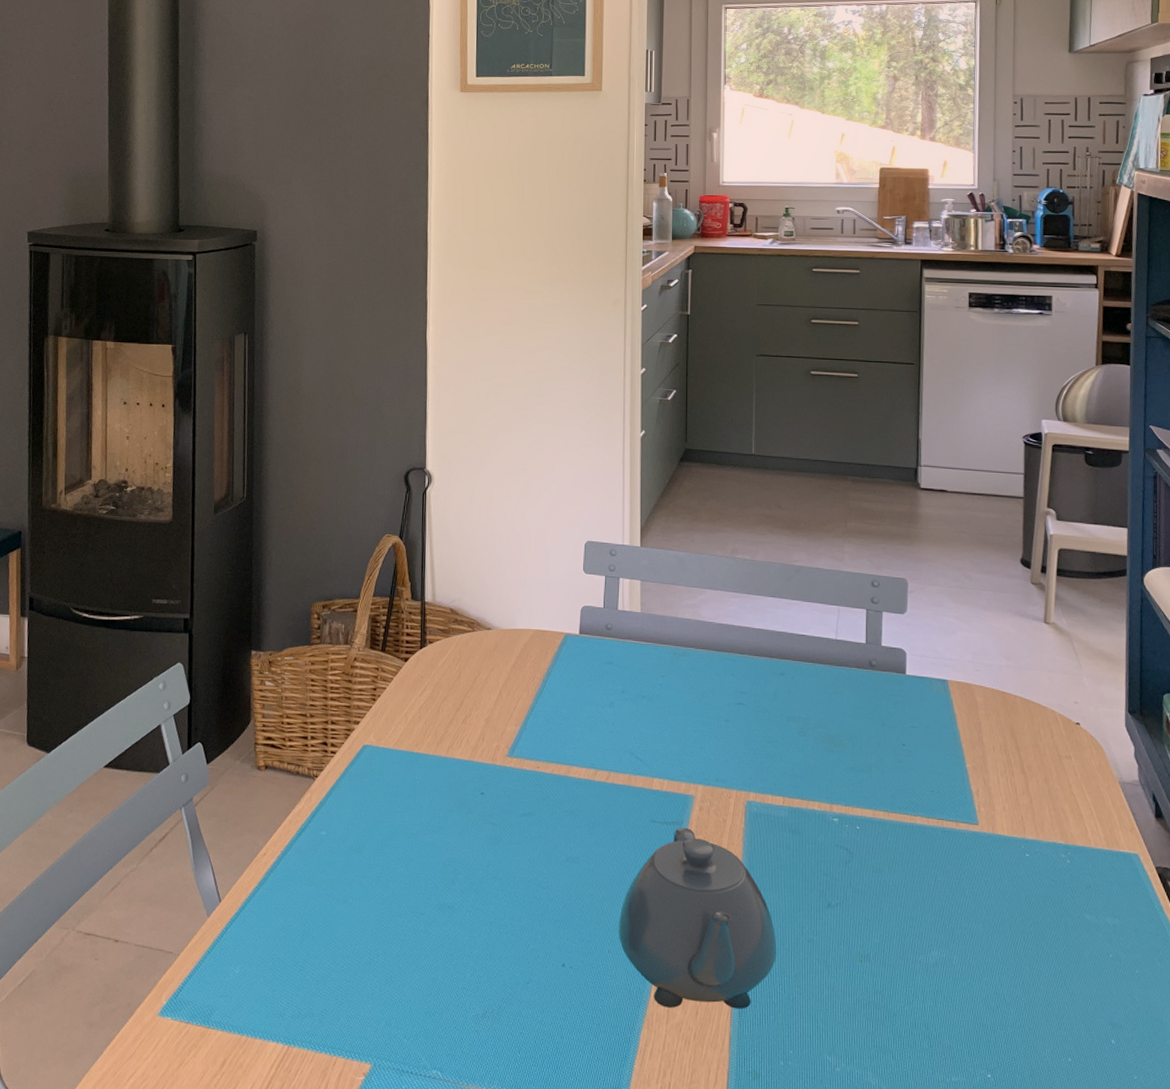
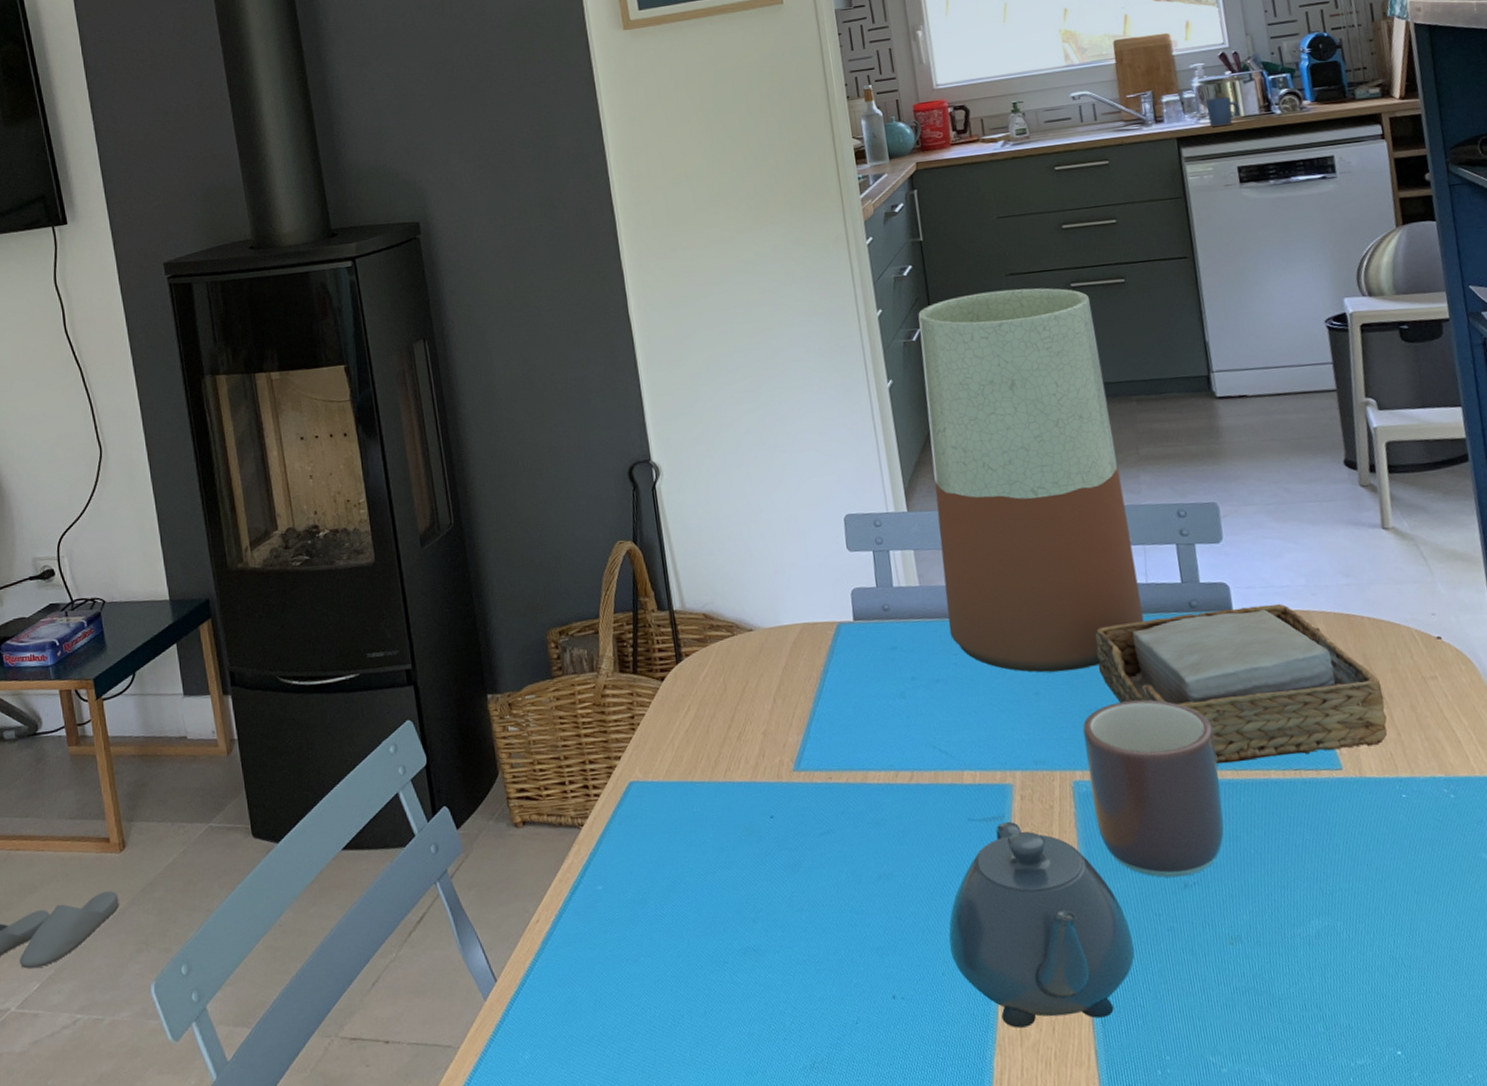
vase: none [660,367,829,705] -> present [918,287,1144,673]
mug: none [761,738,873,897] -> present [1083,699,1224,878]
napkin holder: none [783,670,1023,808] -> present [1094,603,1388,764]
mug: none [950,230,979,256] -> present [1205,96,1240,128]

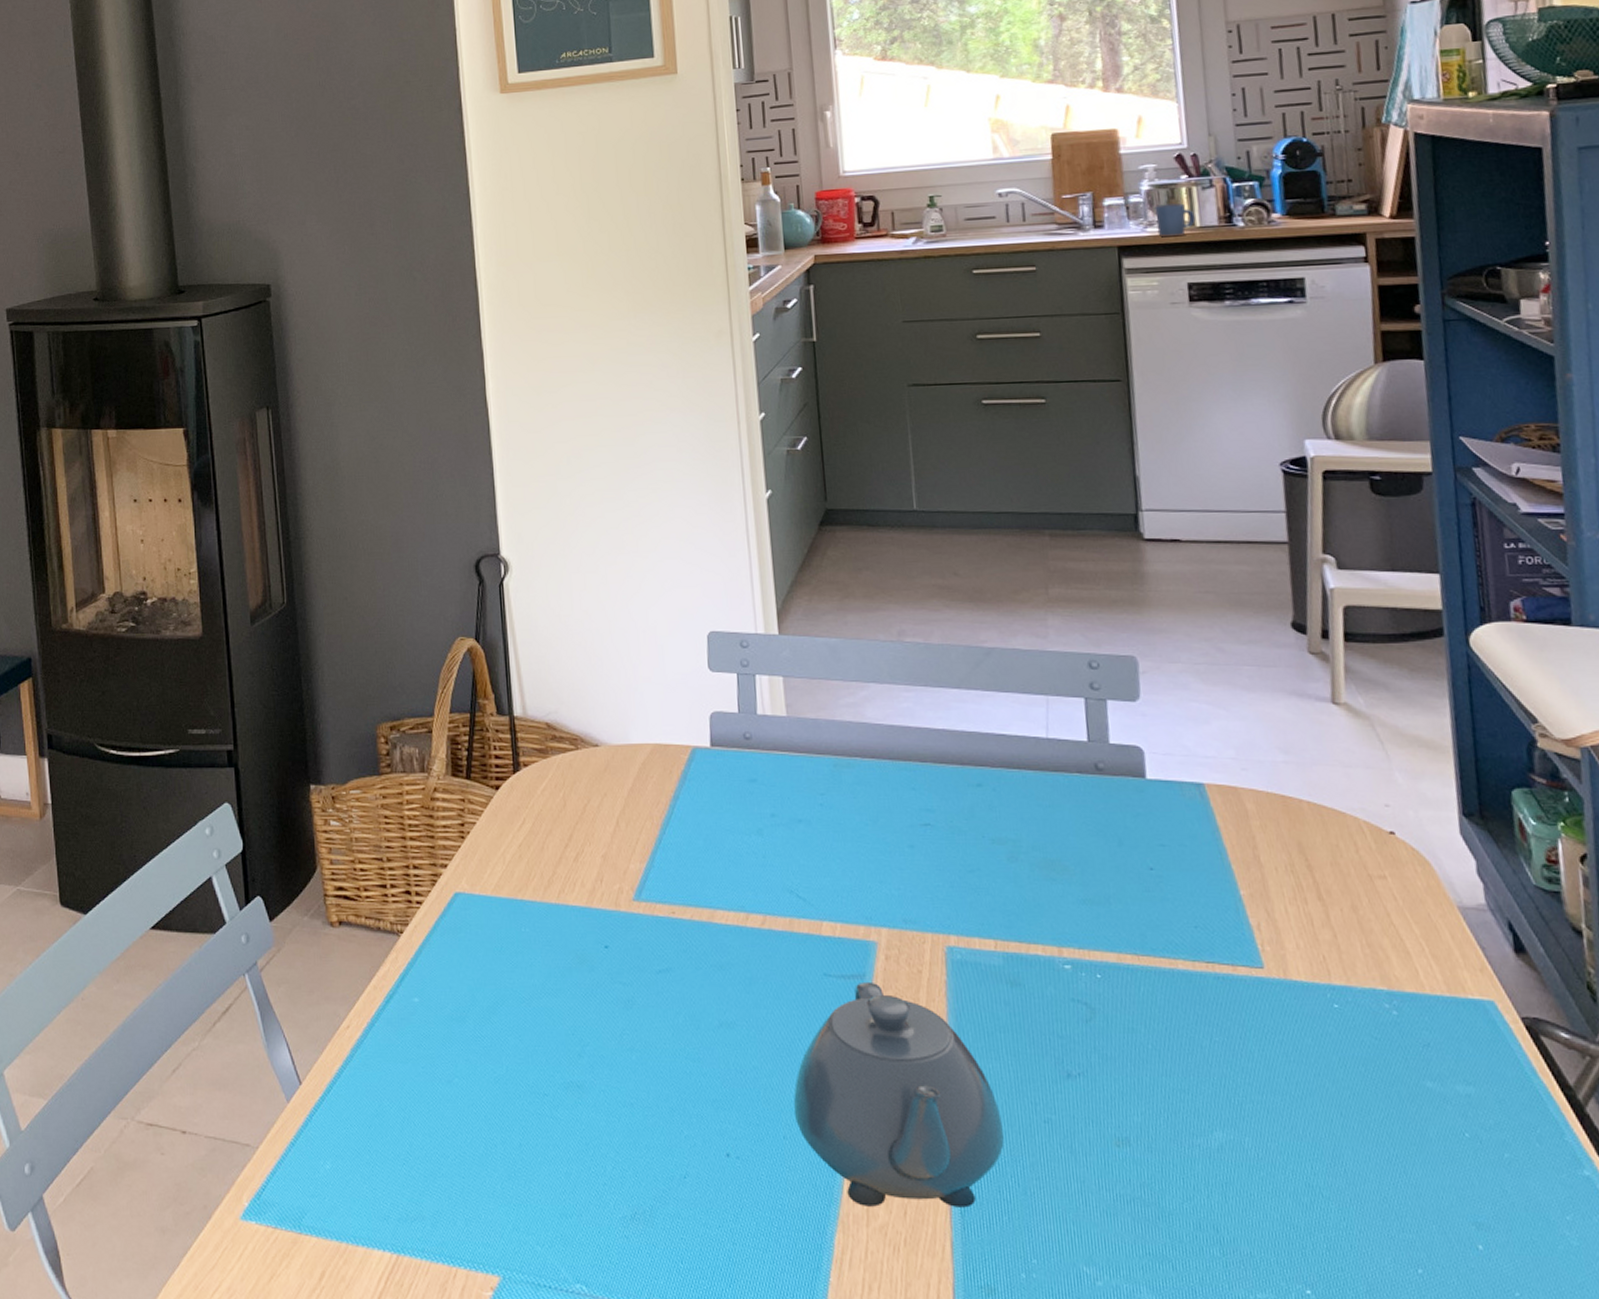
vase: present [918,287,1144,673] -> none [805,401,1041,826]
mug: present [1083,699,1224,878] -> none [962,866,1119,1065]
napkin holder: present [1094,603,1388,764] -> none [982,775,1321,947]

